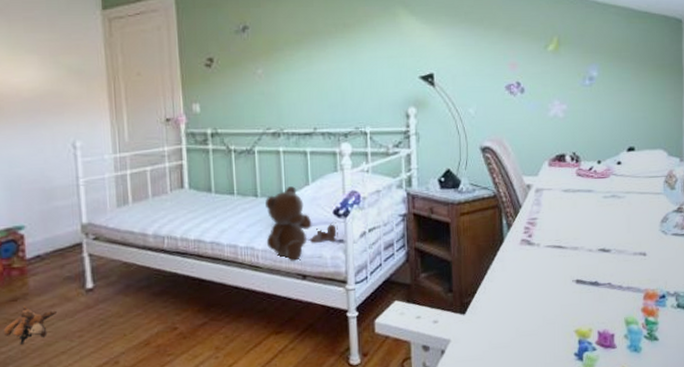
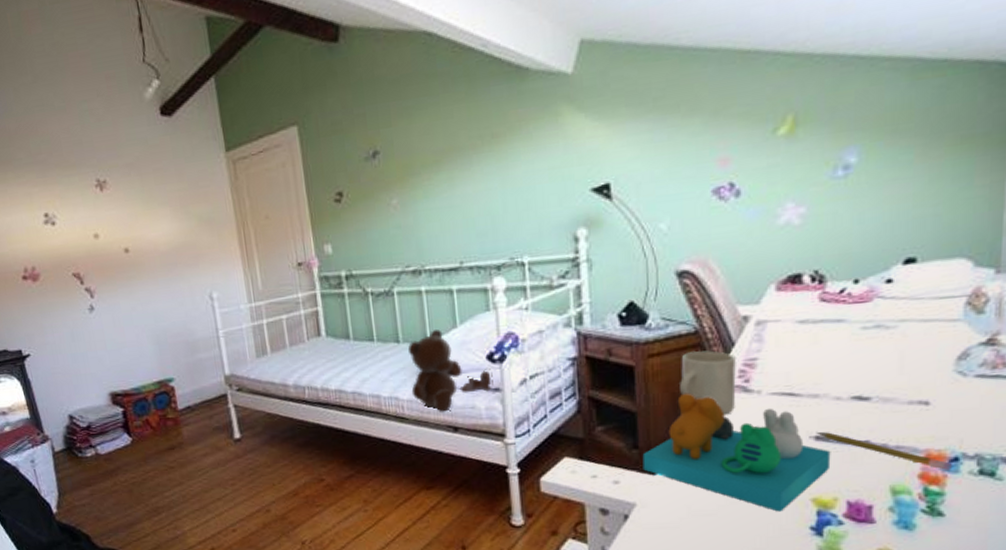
stuffed animal: present [3,305,58,345] -> none [165,453,211,490]
toy figurine: none [455,245,587,342] -> present [642,393,831,512]
cup: none [483,211,523,262] -> present [680,350,736,414]
pencil: none [576,276,661,306] -> present [816,431,952,472]

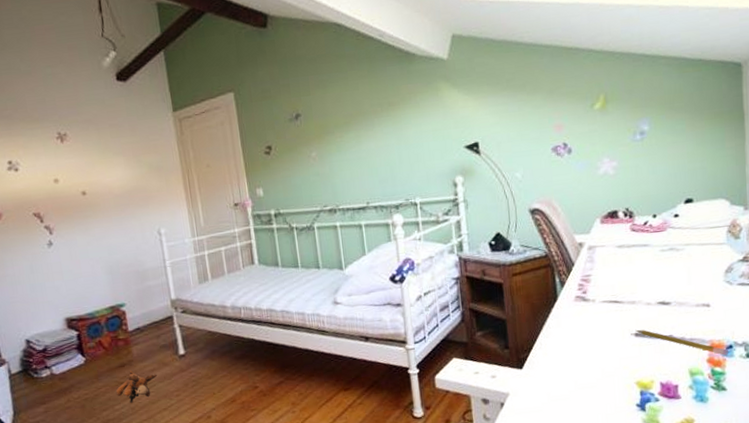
stuffed animal: none [165,453,211,490] -> present [115,370,158,403]
teddy bear: present [407,329,493,413] -> none [326,257,396,326]
toy figurine: present [642,393,831,512] -> none [512,303,647,394]
cup: present [680,350,736,414] -> none [536,270,577,318]

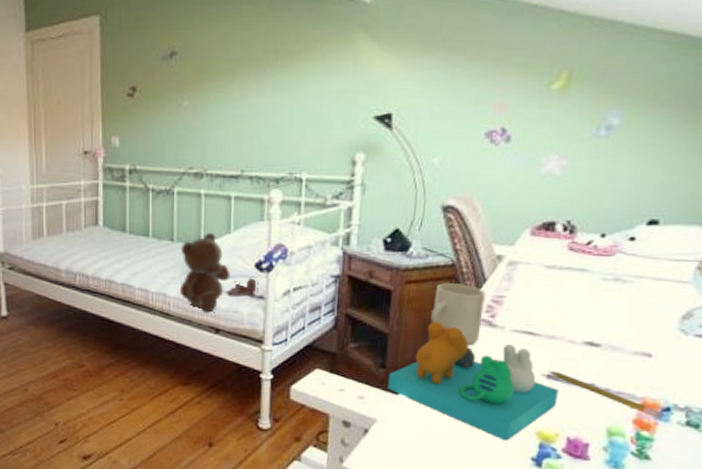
teddy bear: none [326,257,396,326] -> present [179,233,259,314]
toy figurine: none [512,303,647,394] -> present [387,321,559,441]
cup: none [536,270,577,318] -> present [431,283,486,345]

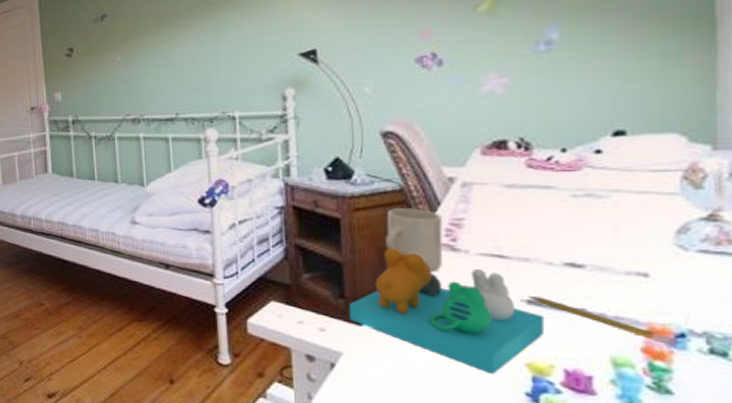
teddy bear: present [179,233,259,314] -> none [125,173,204,251]

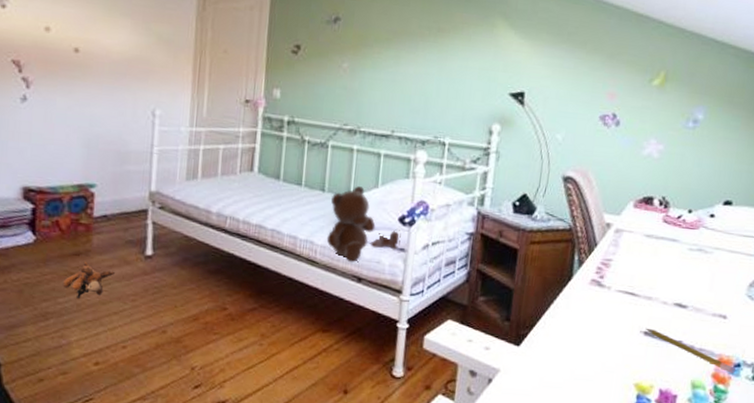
teddy bear: none [125,173,204,251] -> present [326,186,401,263]
toy figurine: present [348,247,545,374] -> none [510,279,654,392]
cup: present [386,208,443,271] -> none [550,245,596,302]

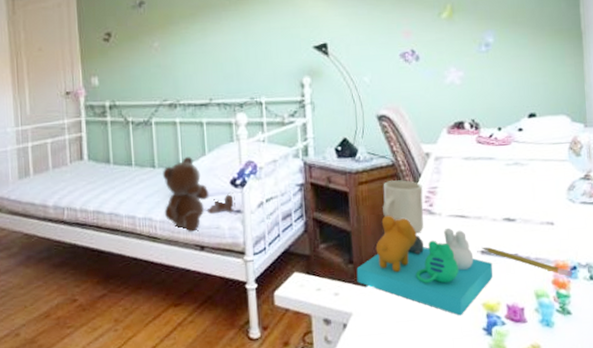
toy figurine: none [510,279,654,392] -> present [356,215,493,316]
cup: none [550,245,596,302] -> present [383,180,424,233]

